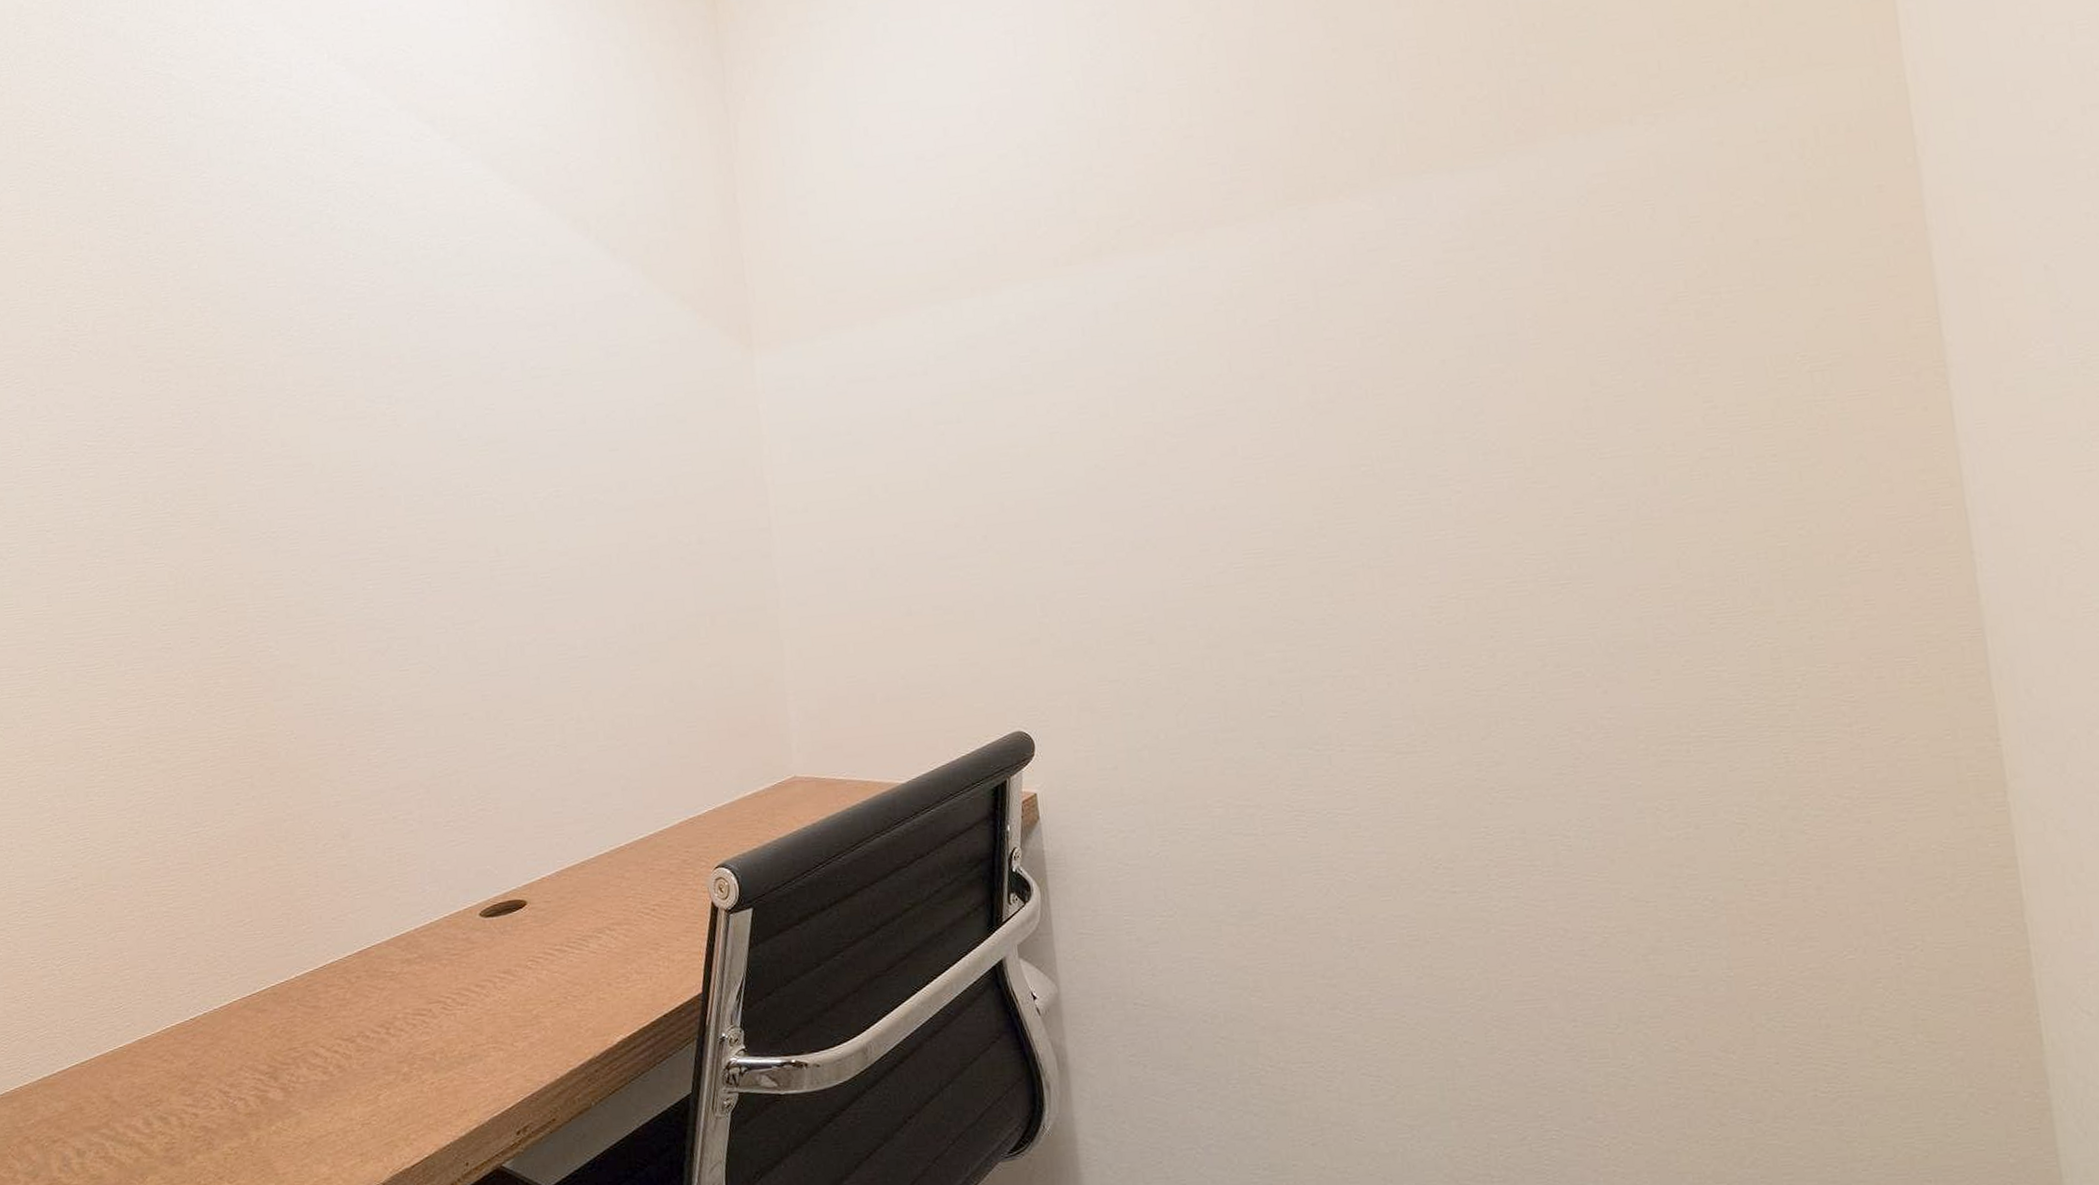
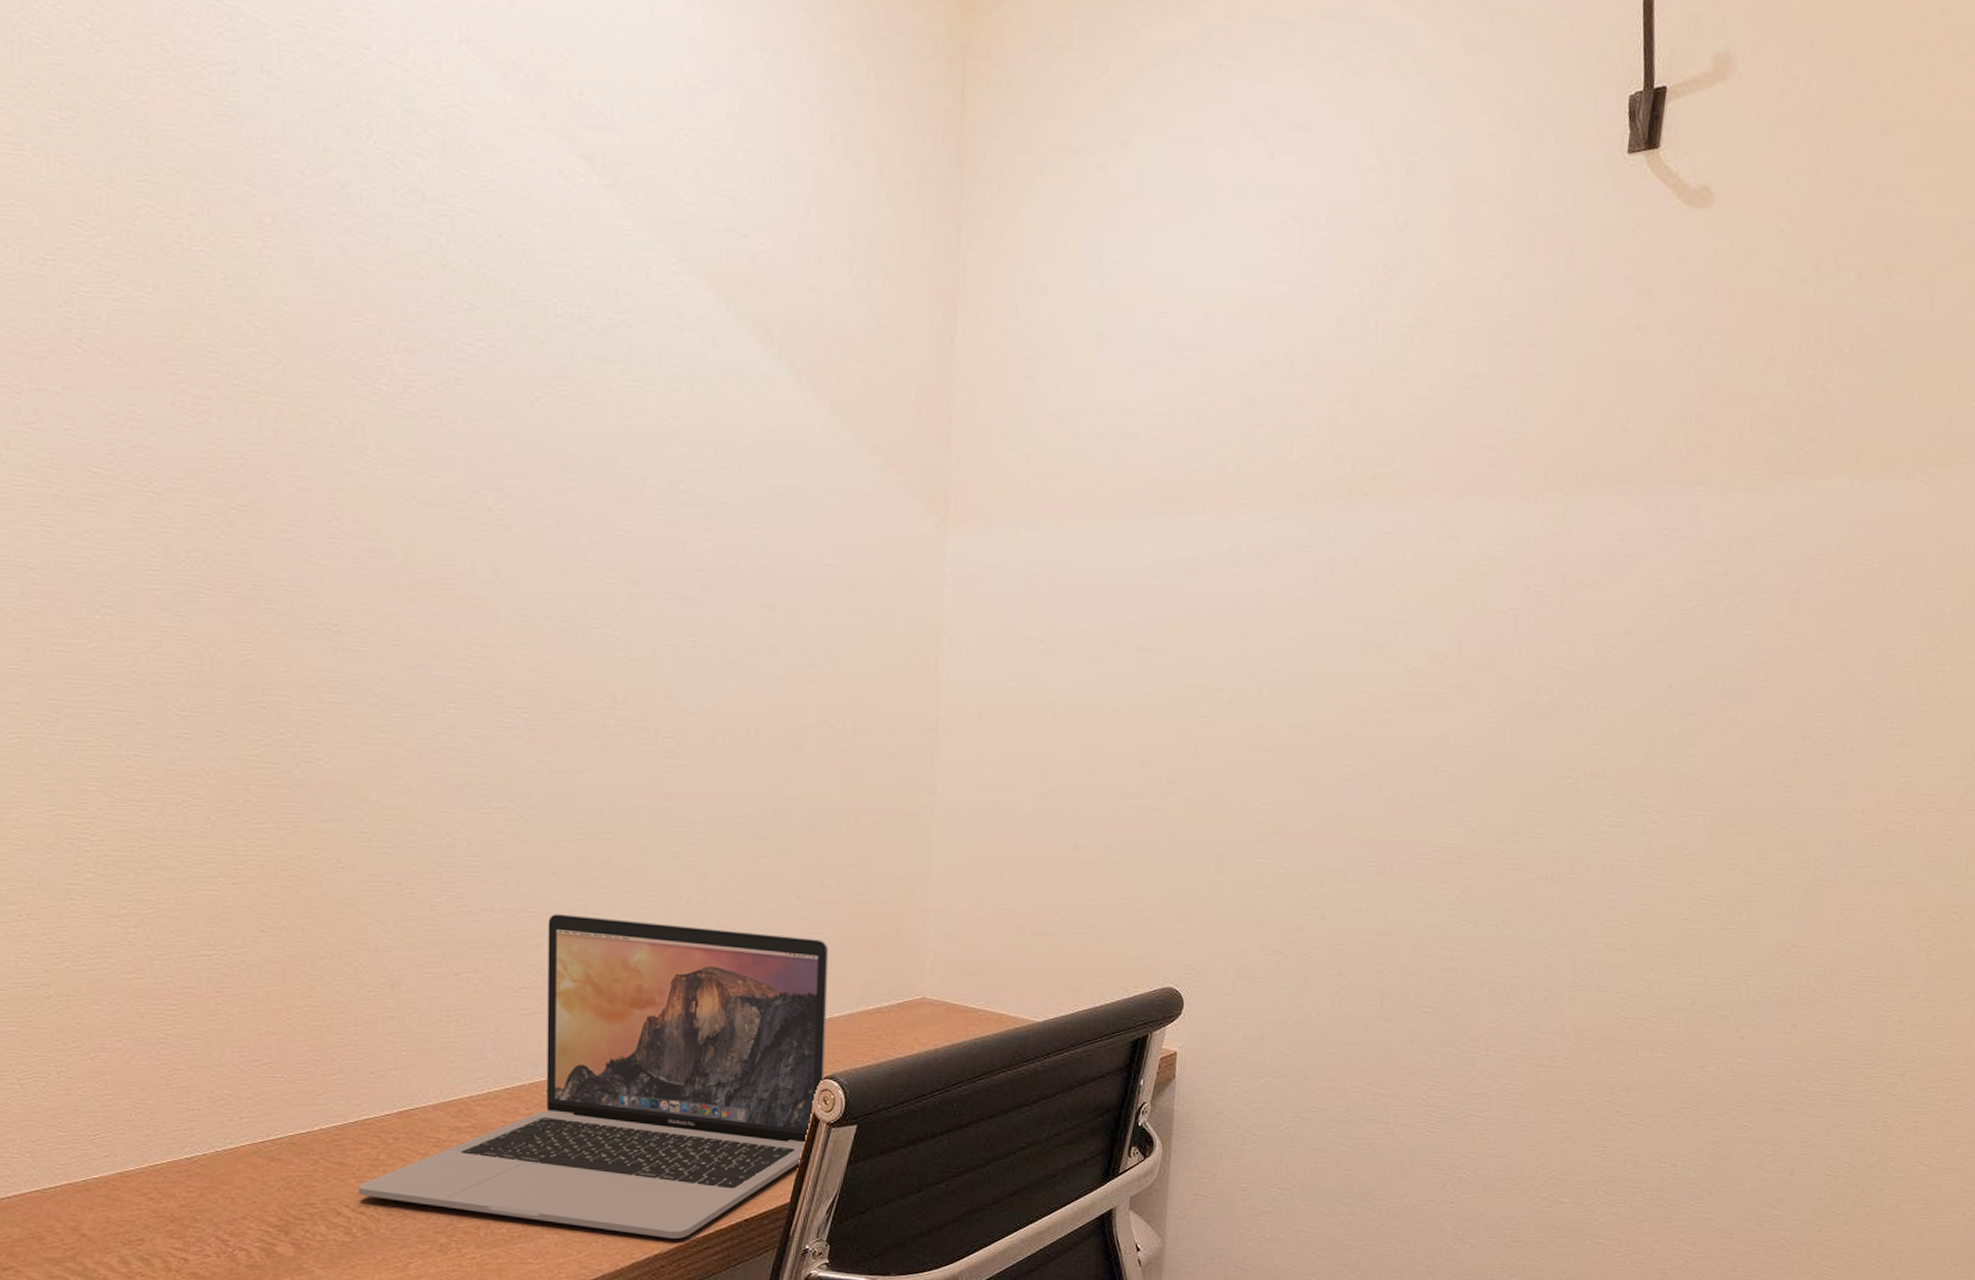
laptop: none [331,737,718,1043] -> present [359,914,829,1239]

